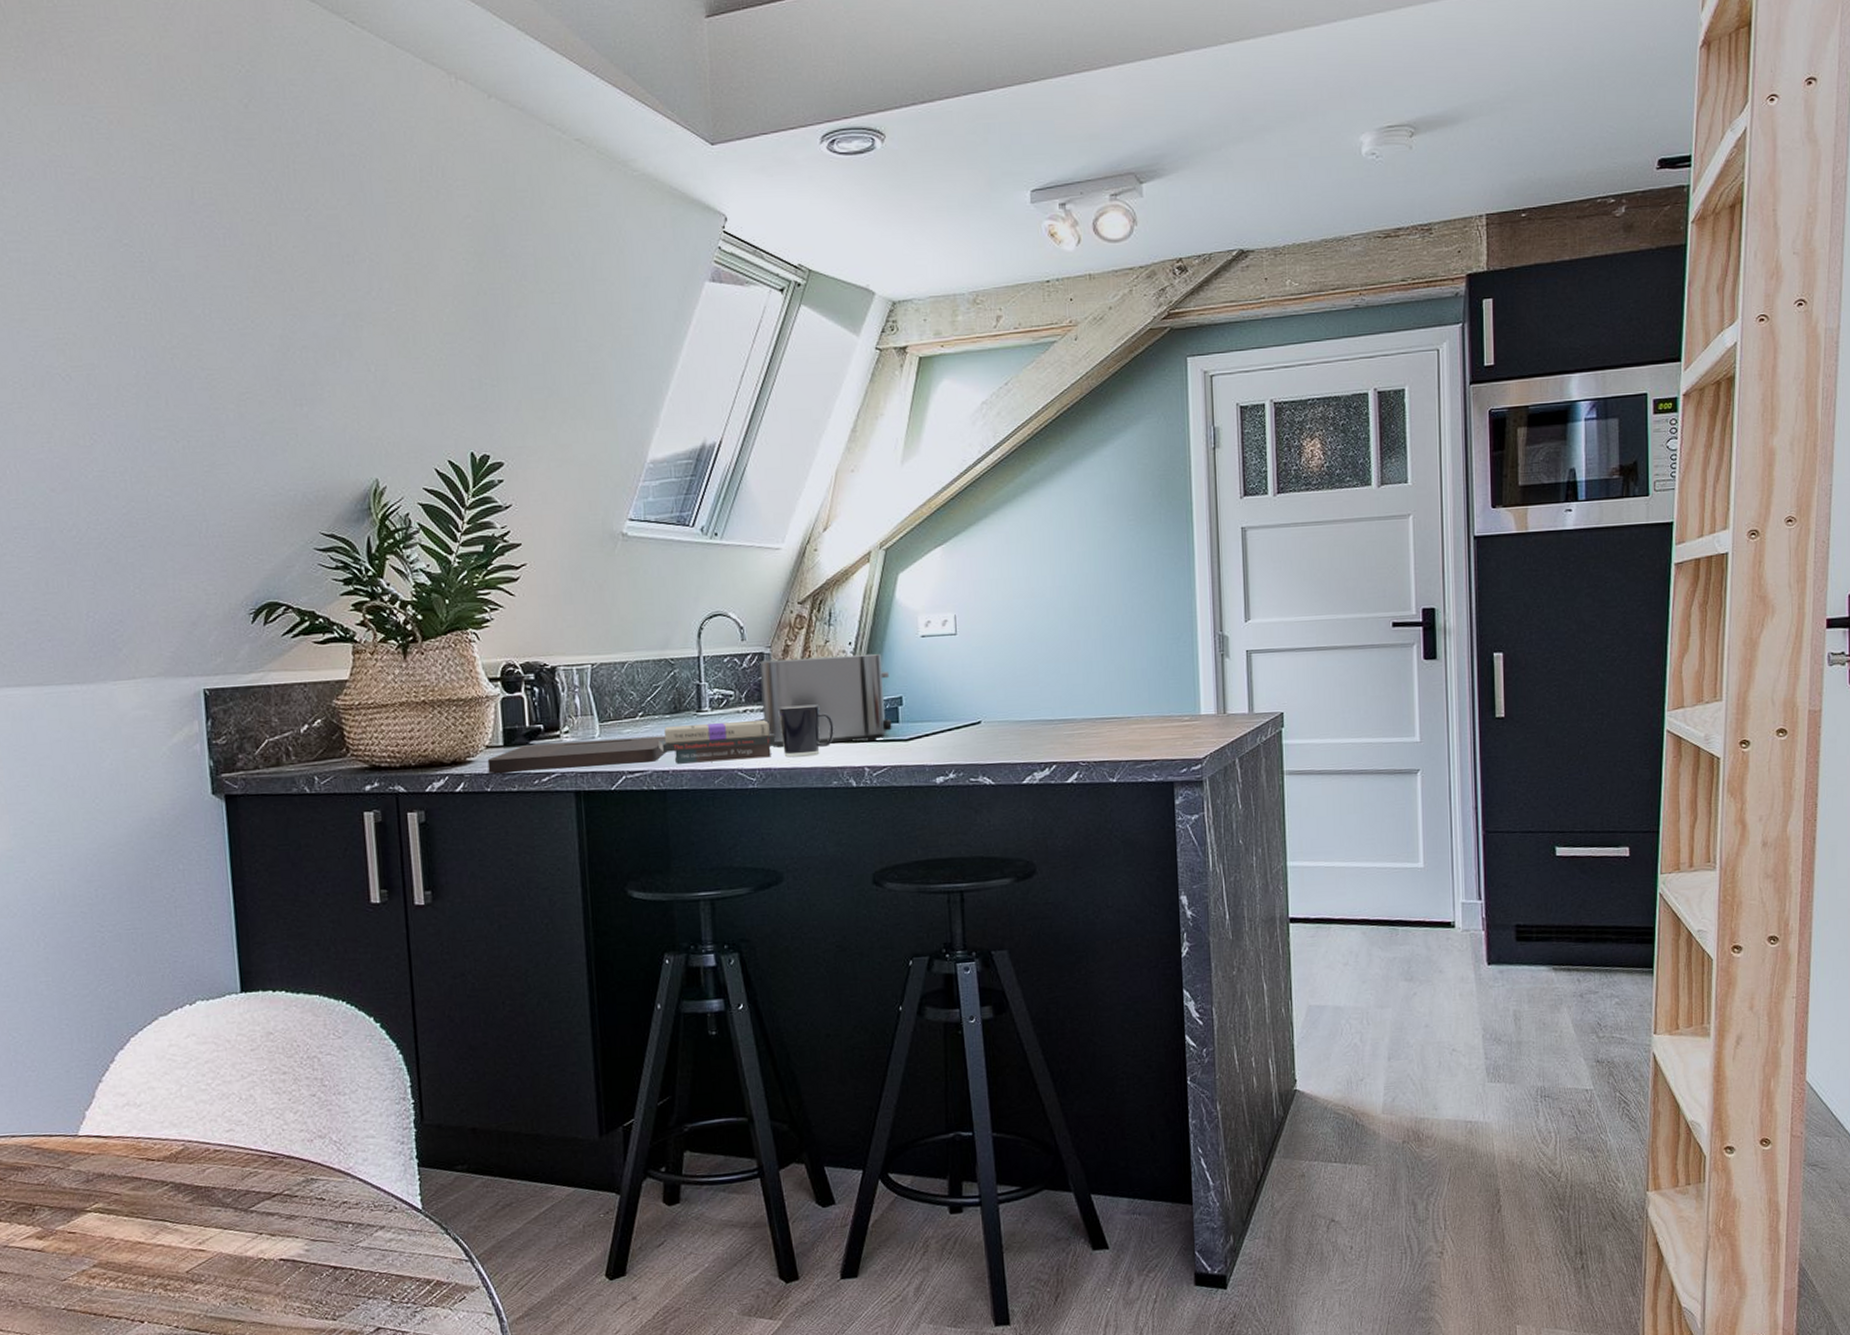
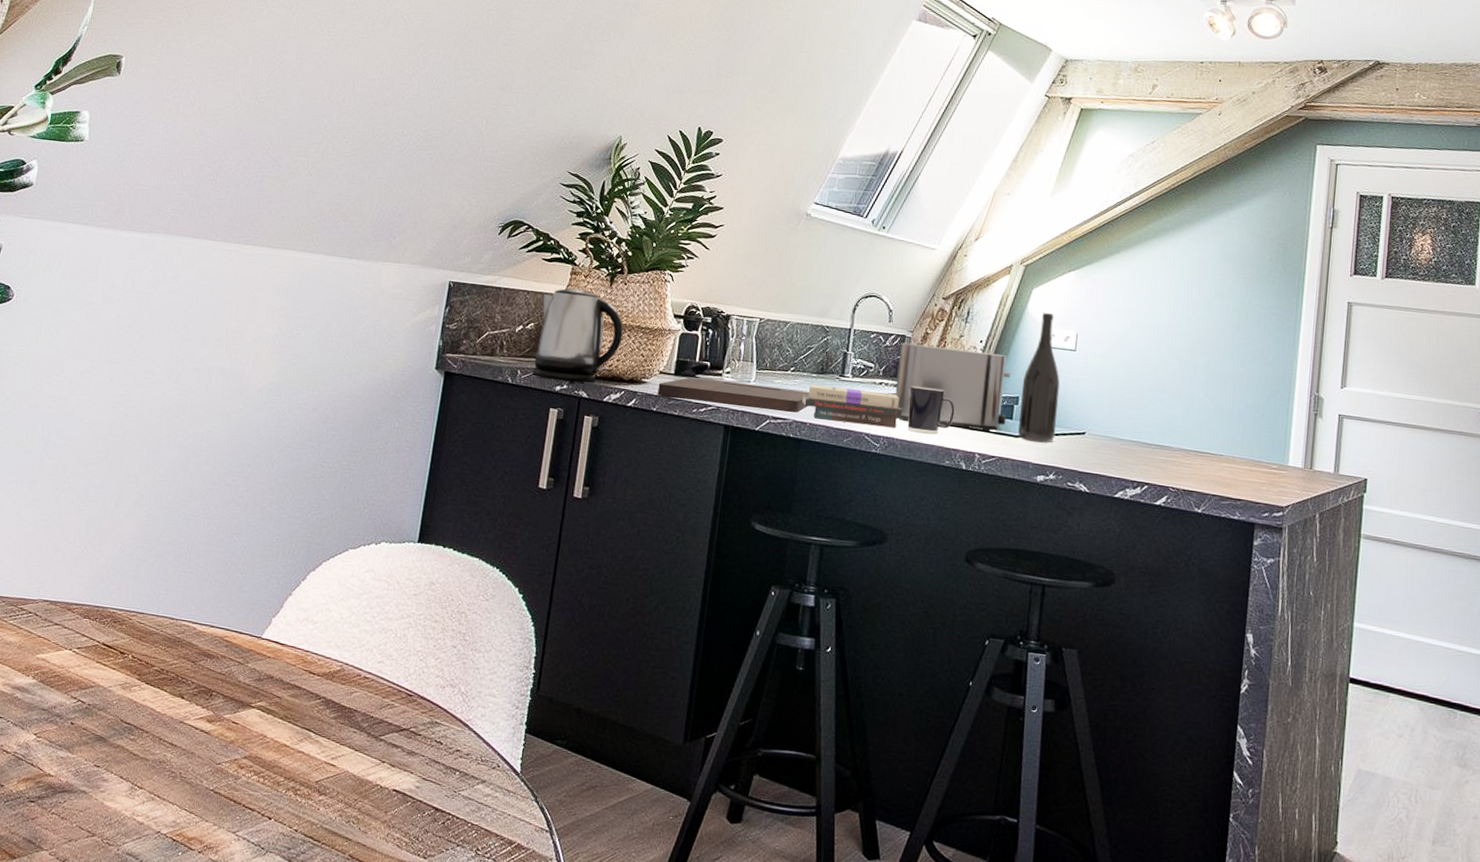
kettle: none [323,668,433,780] -> present [532,288,624,383]
wine bottle: none [903,598,949,743] -> present [1018,313,1061,444]

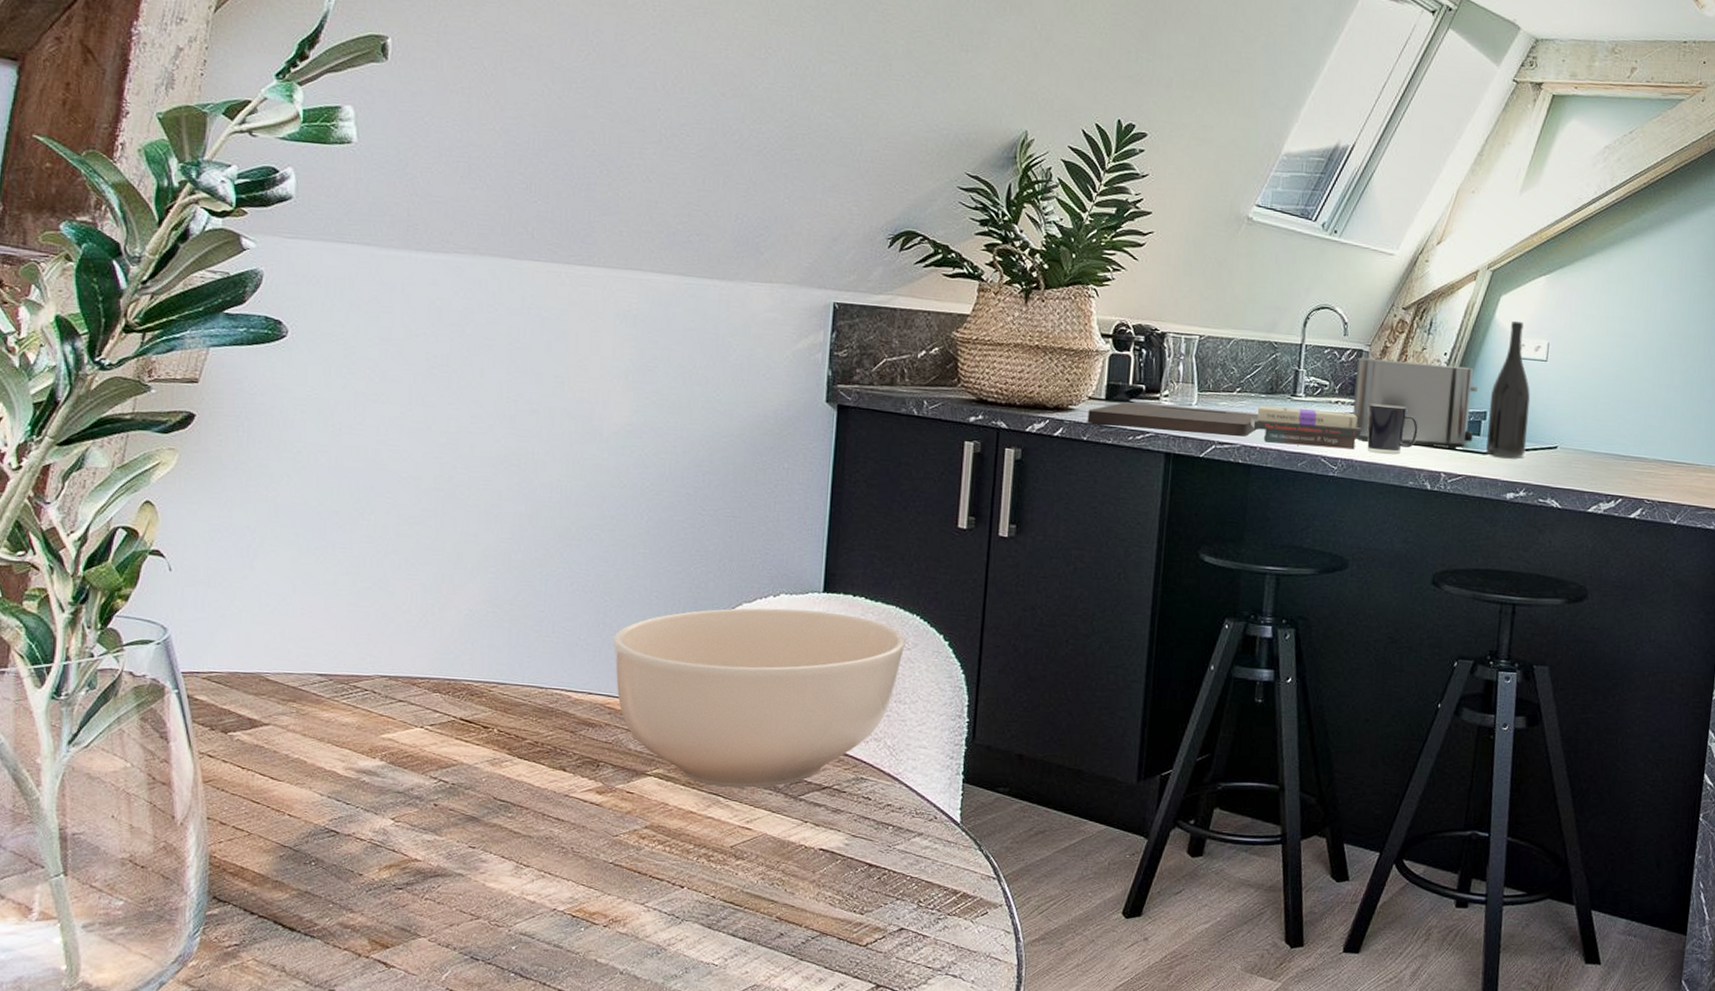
bowl: none [235,553,486,726] -> present [612,608,906,788]
kettle: present [532,288,624,383] -> none [941,306,1044,412]

